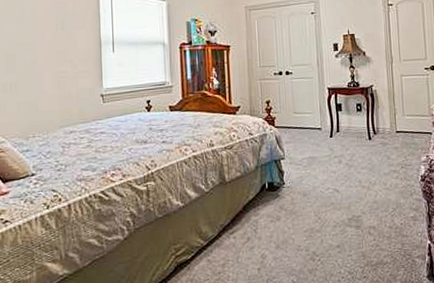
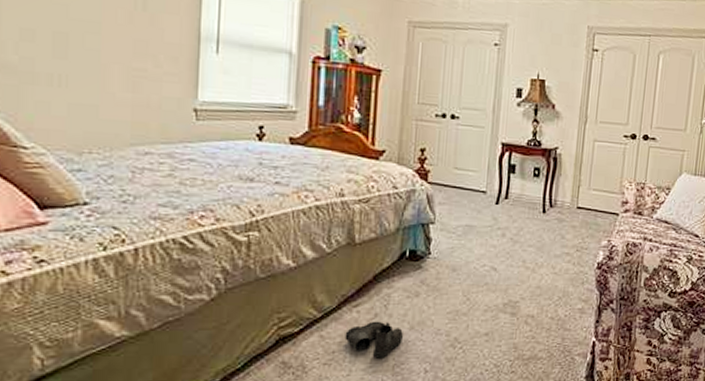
boots: none [226,243,272,275] -> present [345,321,403,358]

